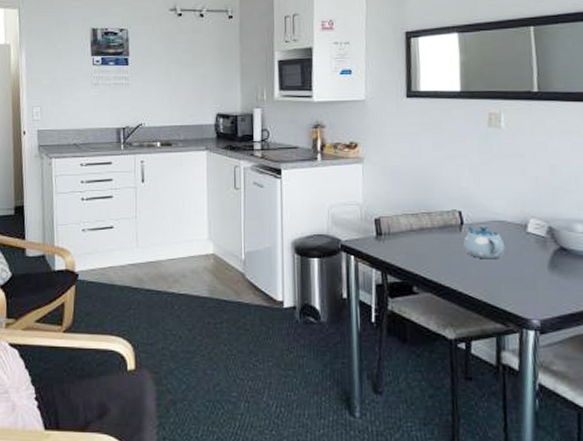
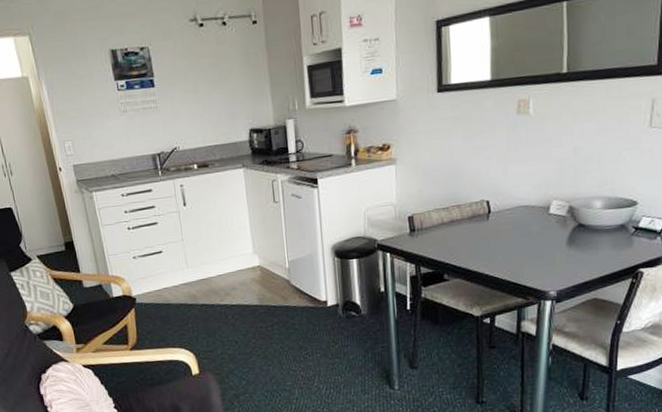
teapot: present [462,226,505,259] -> none [489,212,529,243]

